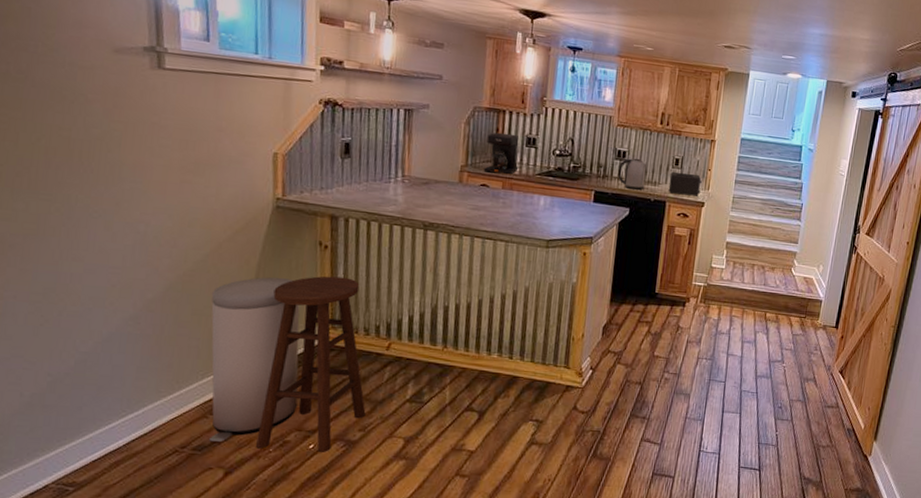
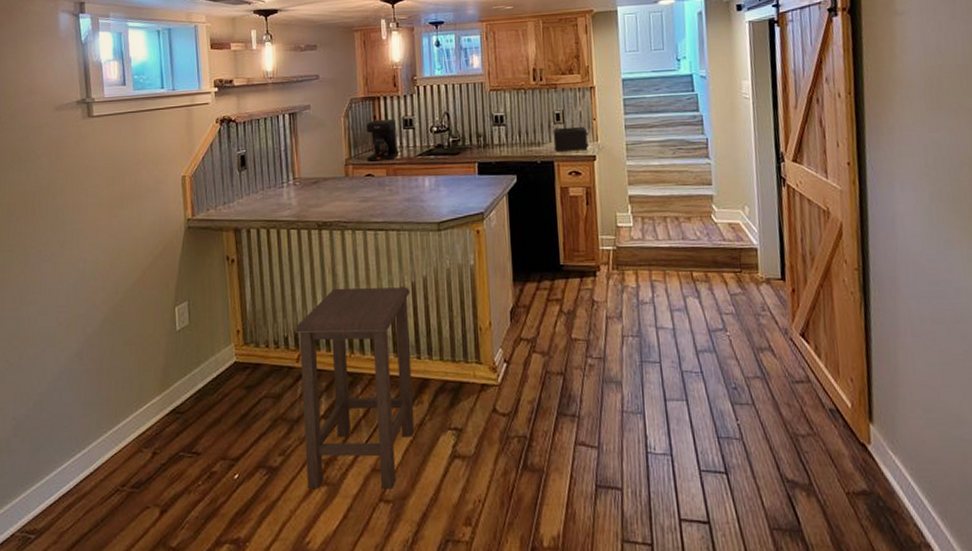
pedal bin: present [209,277,300,443] -> none [139,298,220,478]
bar stool: present [256,276,366,452] -> none [186,289,284,482]
bar stool: none [385,287,511,466] -> present [295,287,415,489]
kettle: present [618,158,647,190] -> none [498,120,529,154]

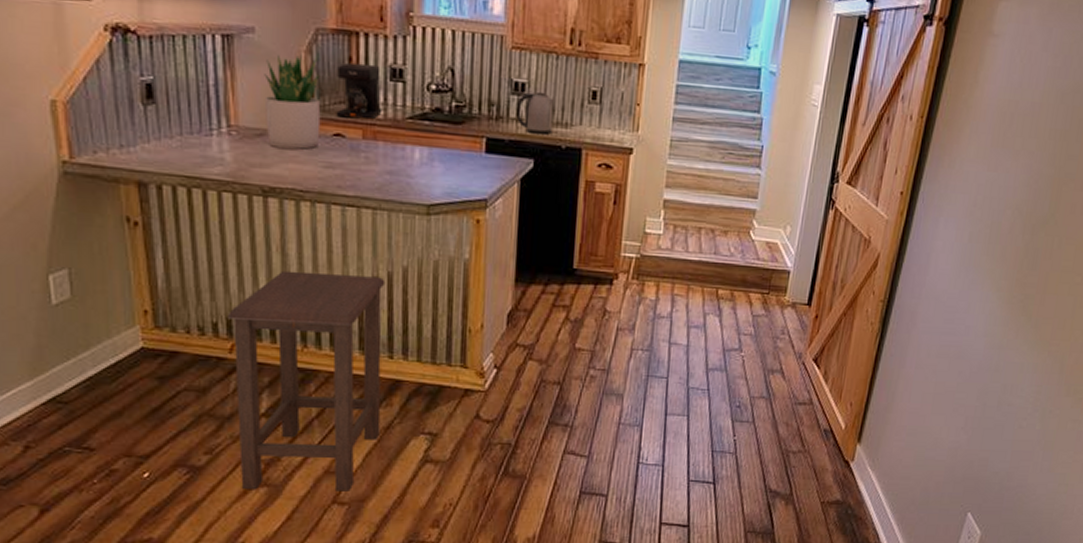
planter: none [317,117,357,192] -> present [264,52,321,150]
kettle: none [498,120,529,154] -> present [516,91,555,135]
toaster: present [553,126,589,153] -> none [584,109,628,142]

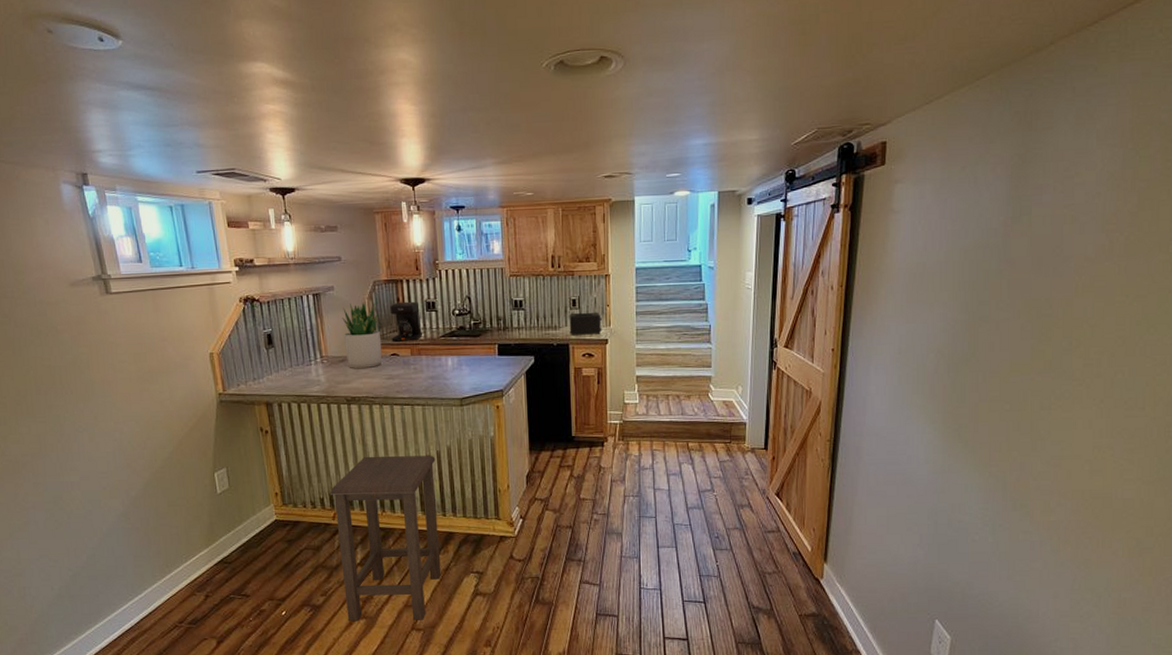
kettle: present [516,91,555,135] -> none [517,305,546,337]
toaster: none [584,109,628,142] -> present [569,312,602,336]

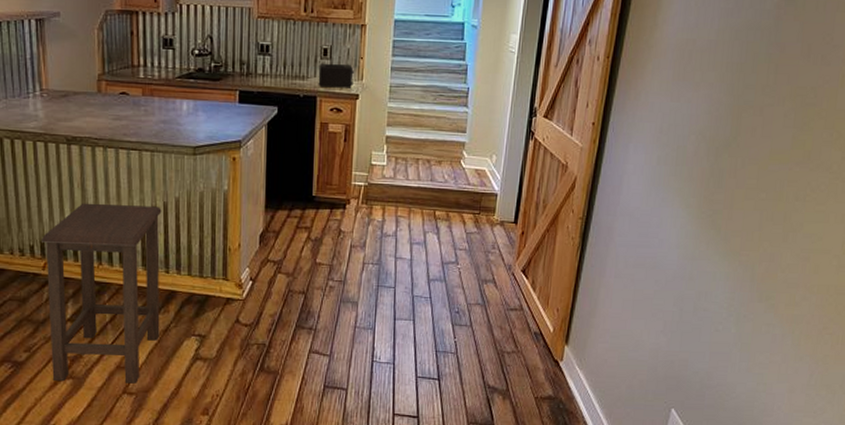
planter: present [342,299,382,369] -> none [67,30,110,107]
coffee maker: present [390,301,423,342] -> none [121,35,158,80]

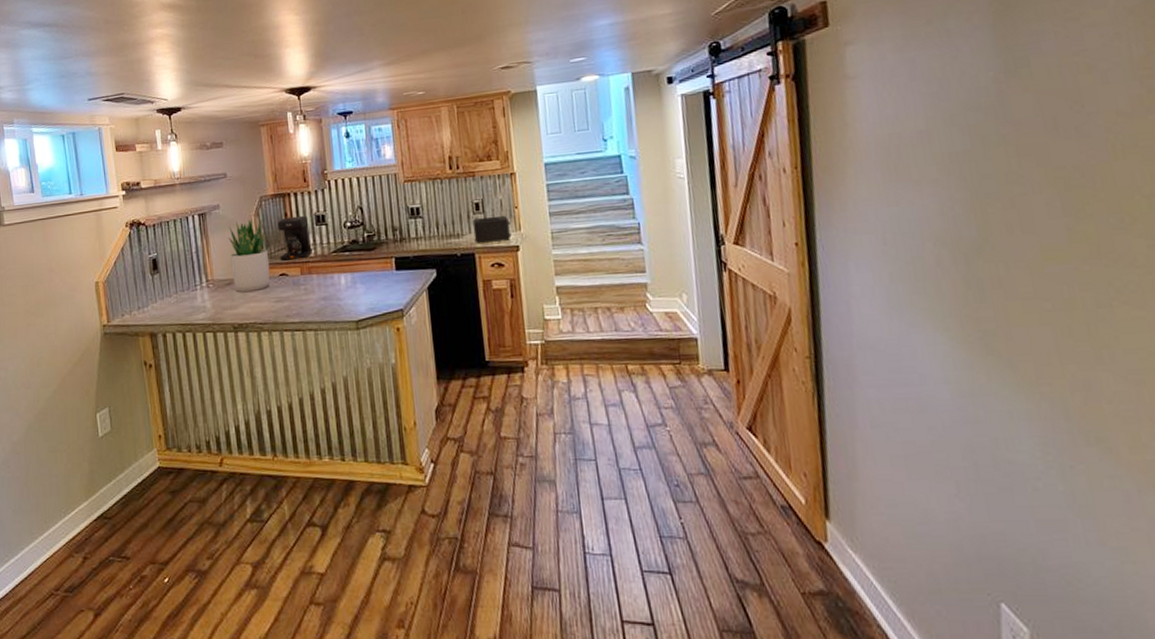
bar stool: present [42,203,162,384] -> none [217,388,342,592]
planter: none [67,30,110,107] -> present [228,215,270,293]
coffee maker: none [121,35,158,80] -> present [277,215,313,261]

